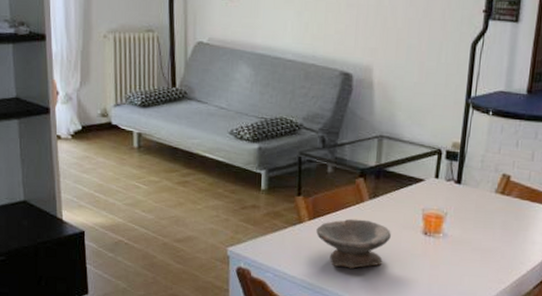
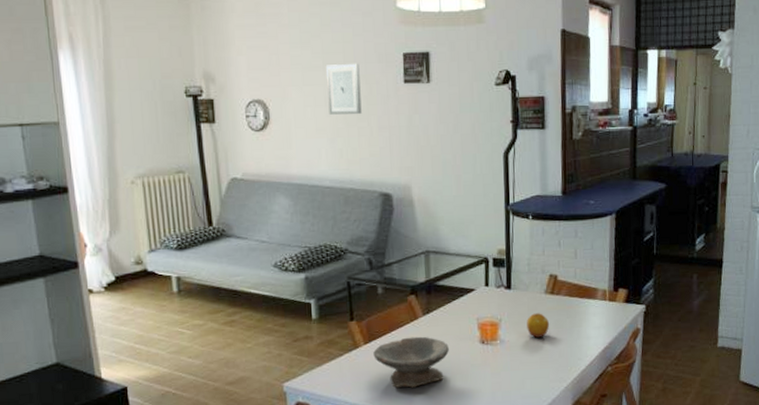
fruit: none [472,211,496,237] -> present [527,313,550,339]

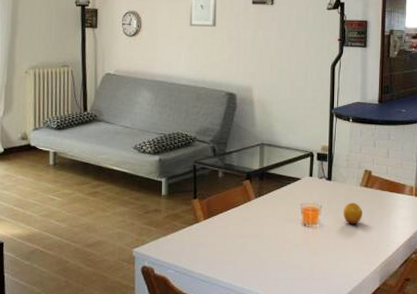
bowl: present [373,336,449,388] -> none [211,216,275,260]

